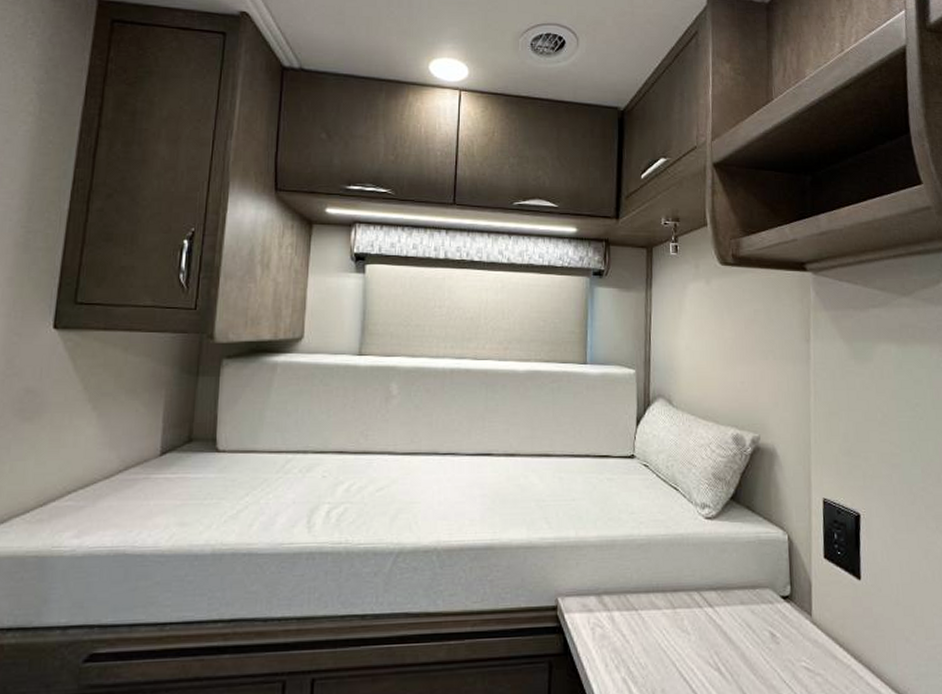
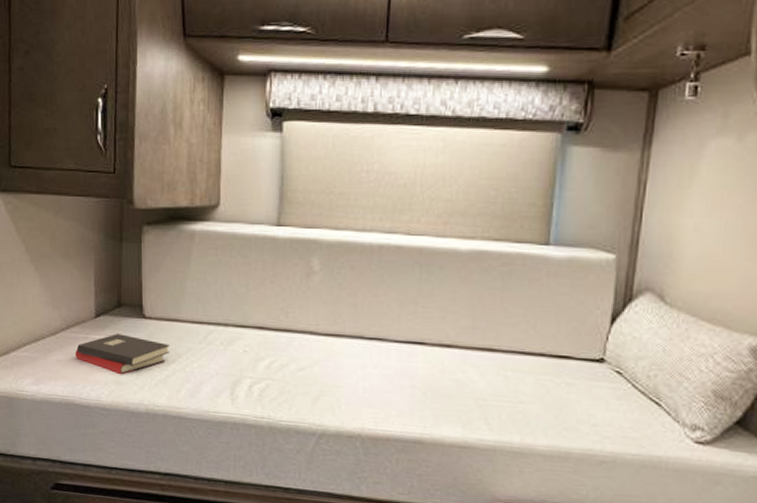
hardback book: none [132,471,244,515] -> present [75,334,170,375]

